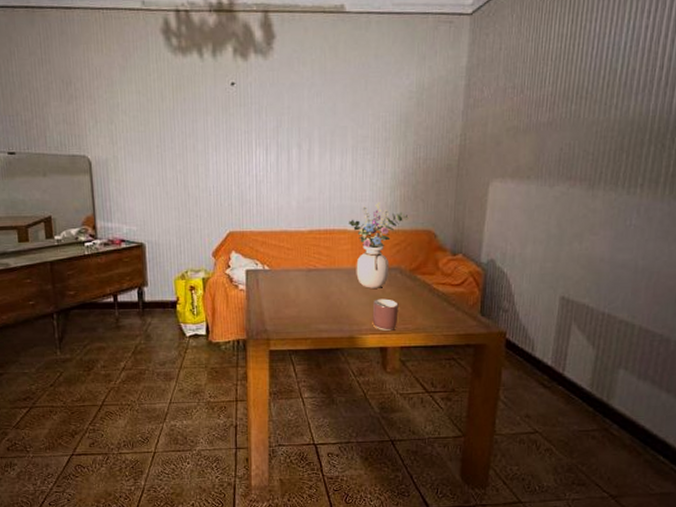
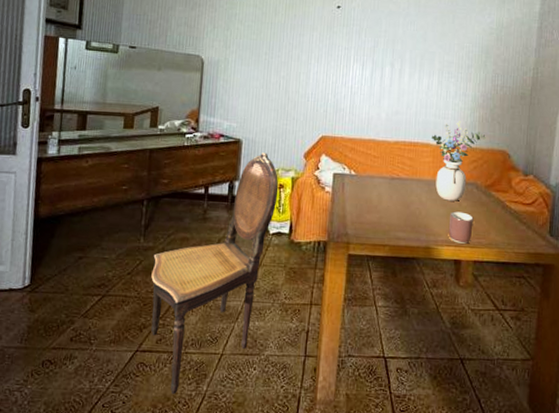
dining chair: none [72,255,190,491] -> present [151,152,279,395]

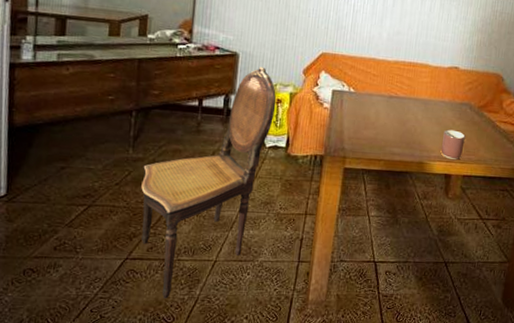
bouquet: present [431,121,486,201] -> none [430,44,482,120]

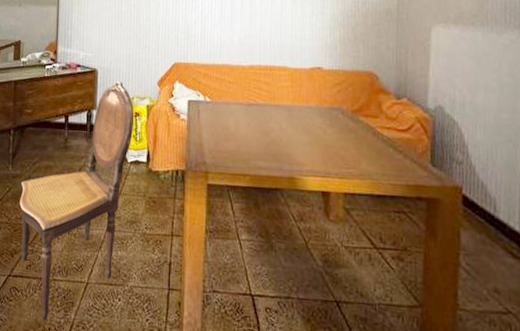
mug: present [441,129,466,160] -> none [313,139,341,174]

